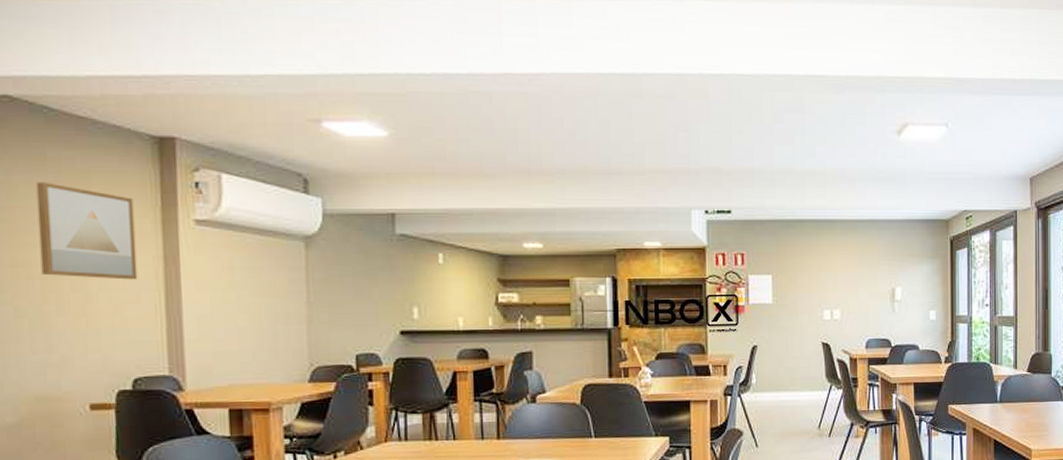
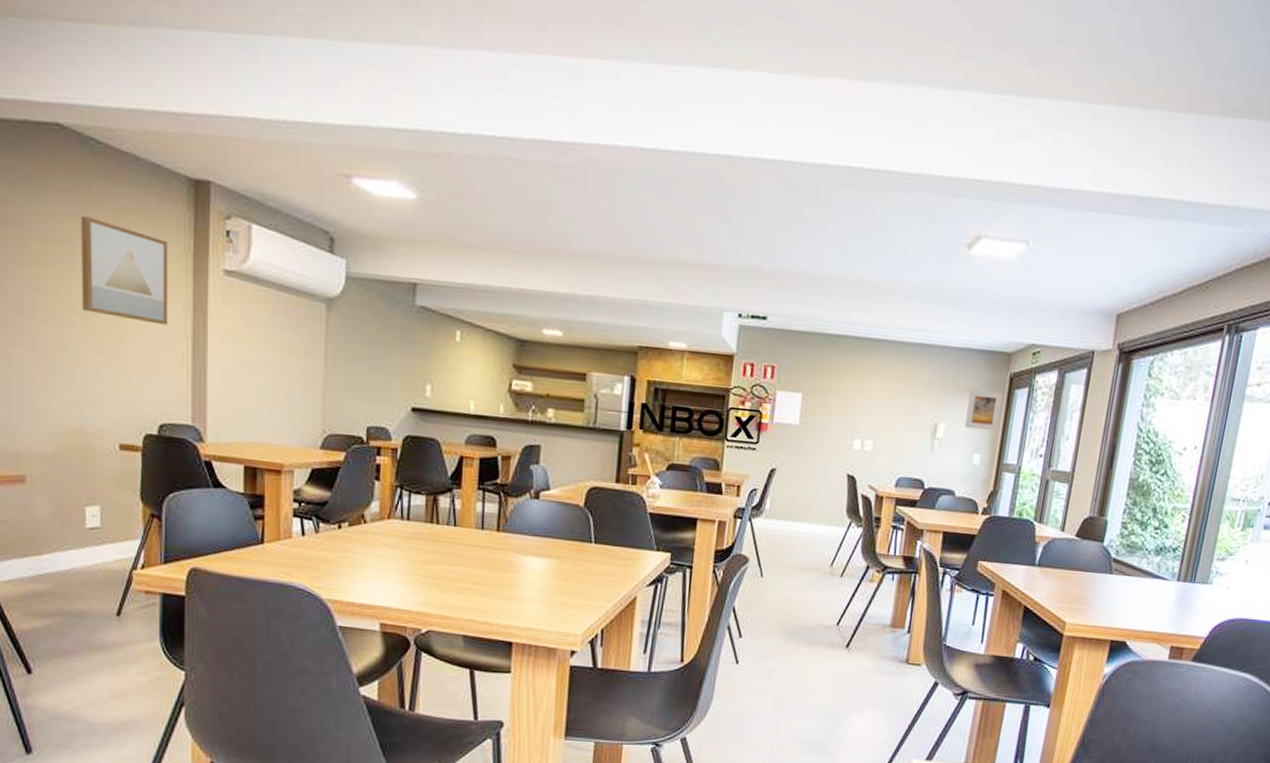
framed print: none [918,255,947,289] -> present [965,389,1003,432]

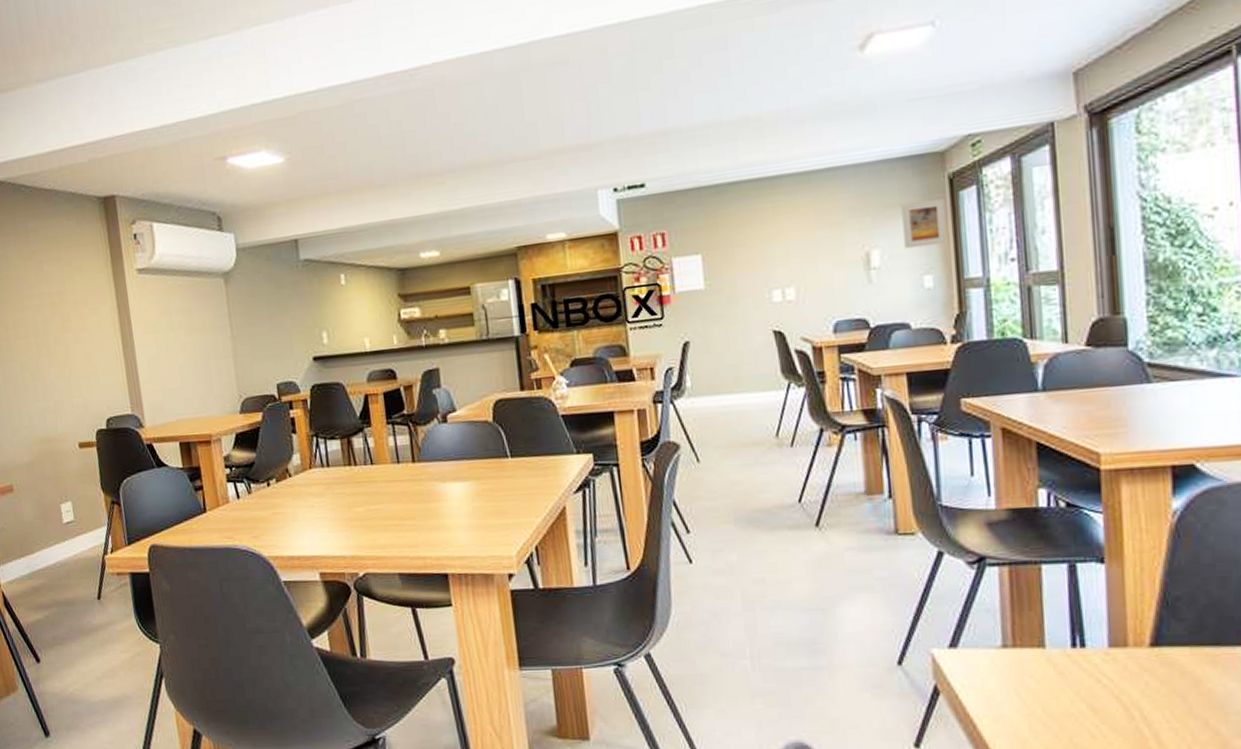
wall art: present [80,216,168,325] -> none [23,251,101,333]

